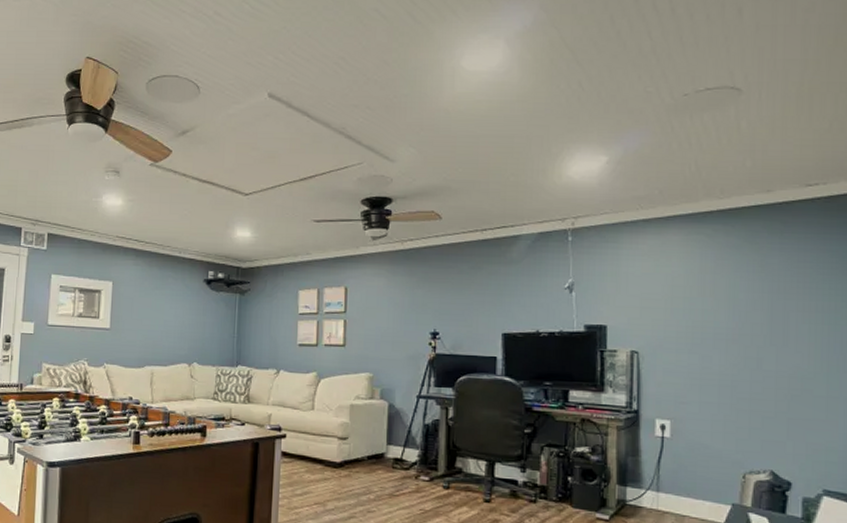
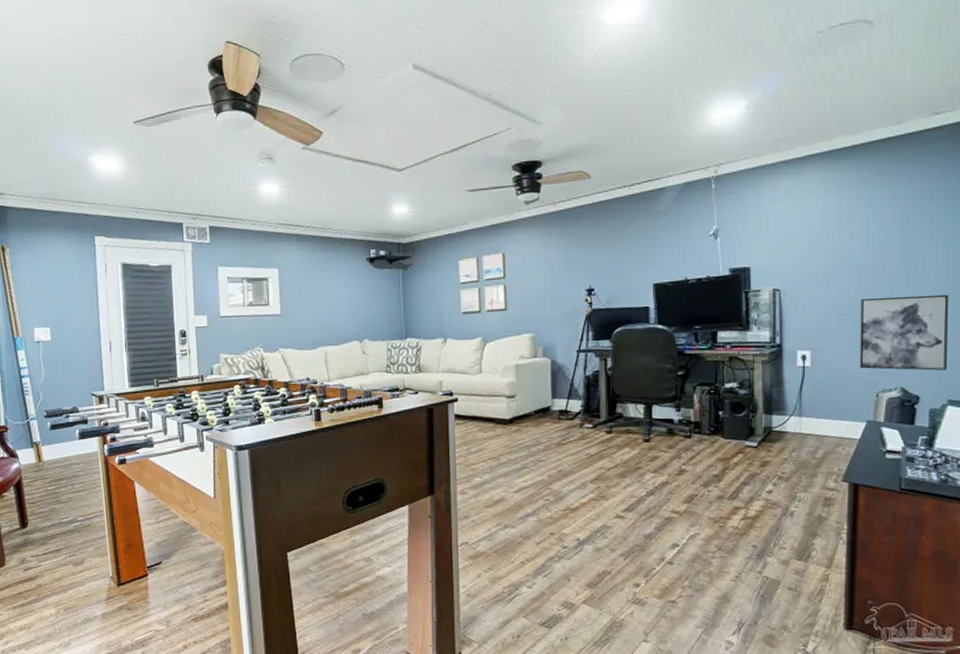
wall art: none [724,371,823,456] -> present [859,294,949,371]

